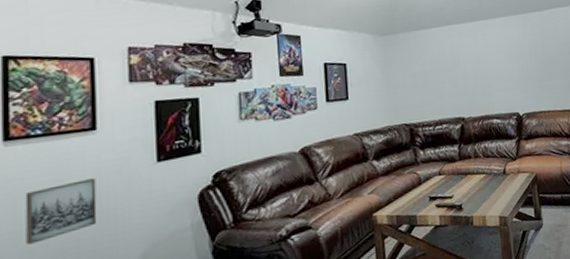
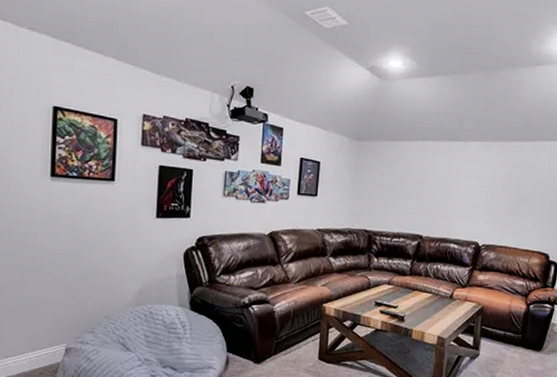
wall art: present [25,178,97,245] -> none [62,219,111,262]

